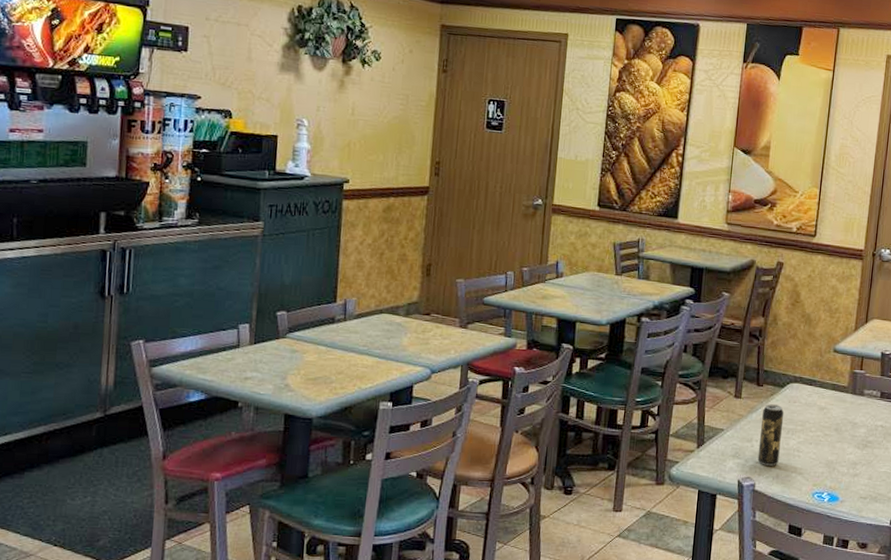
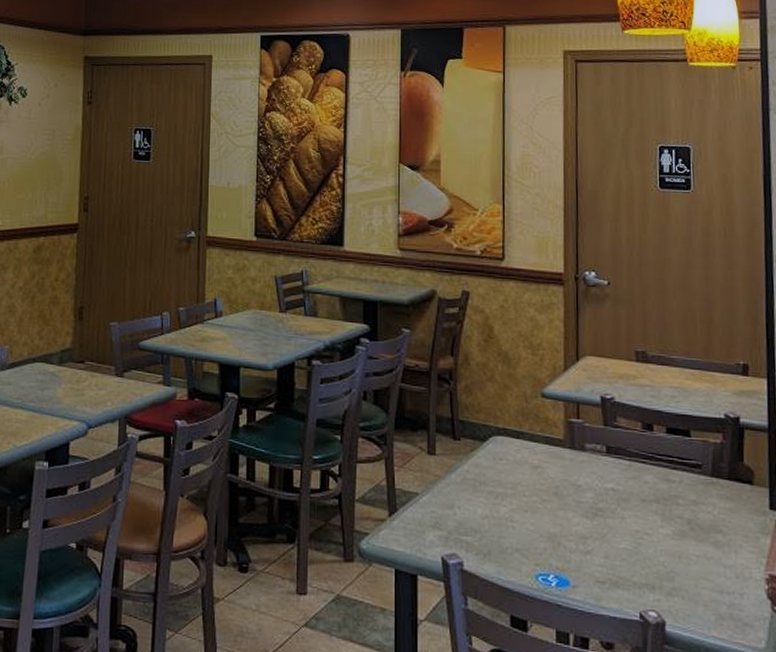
beverage can: present [757,404,784,466] -> none [462,462,490,539]

